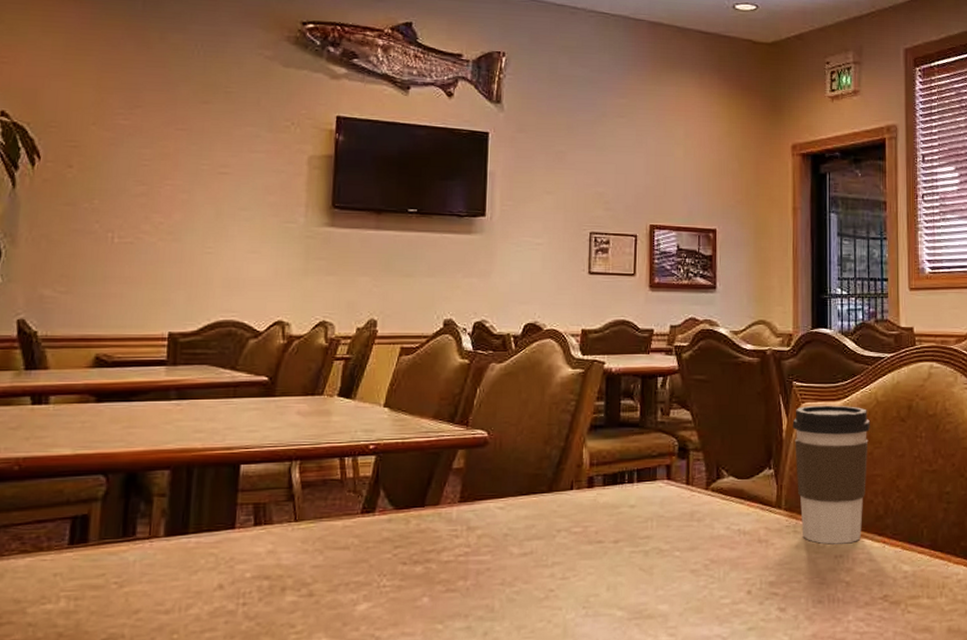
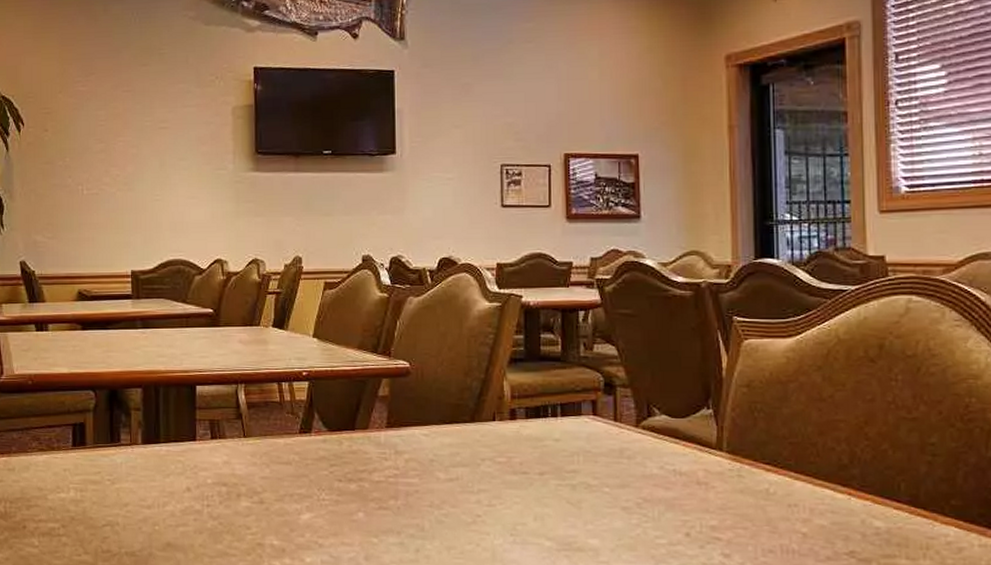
coffee cup: present [792,405,871,545] -> none [733,342,831,493]

